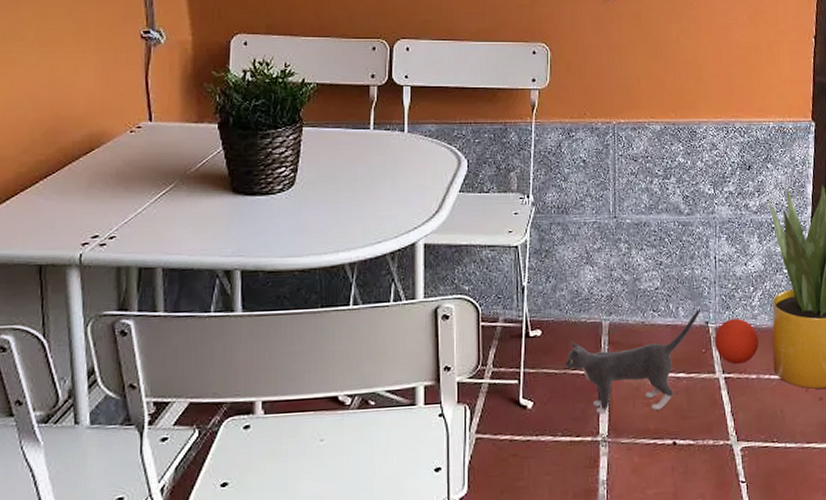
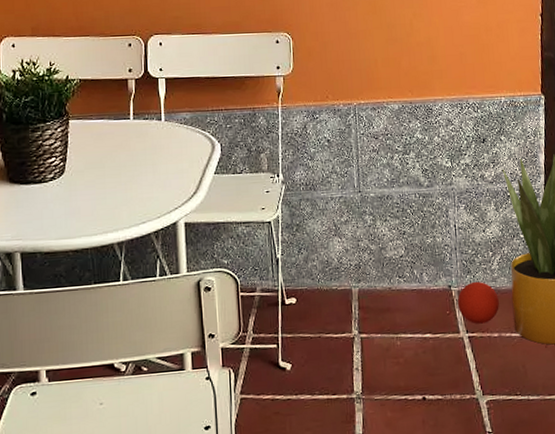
cat: present [566,309,701,414] -> none [320,274,444,374]

